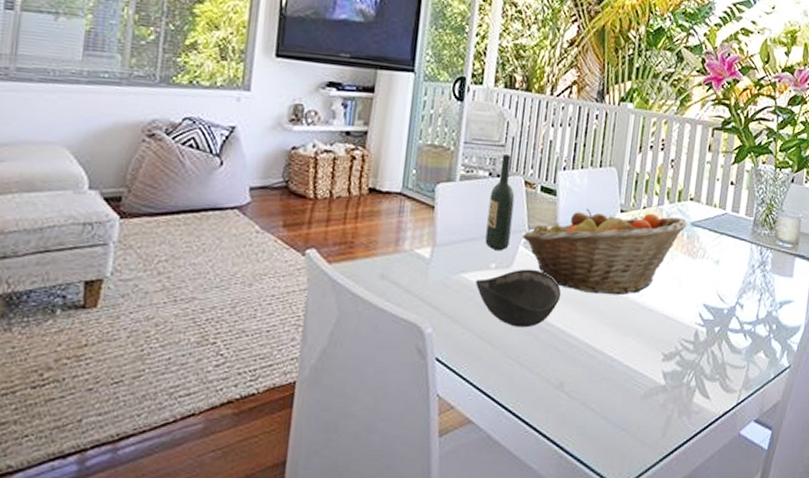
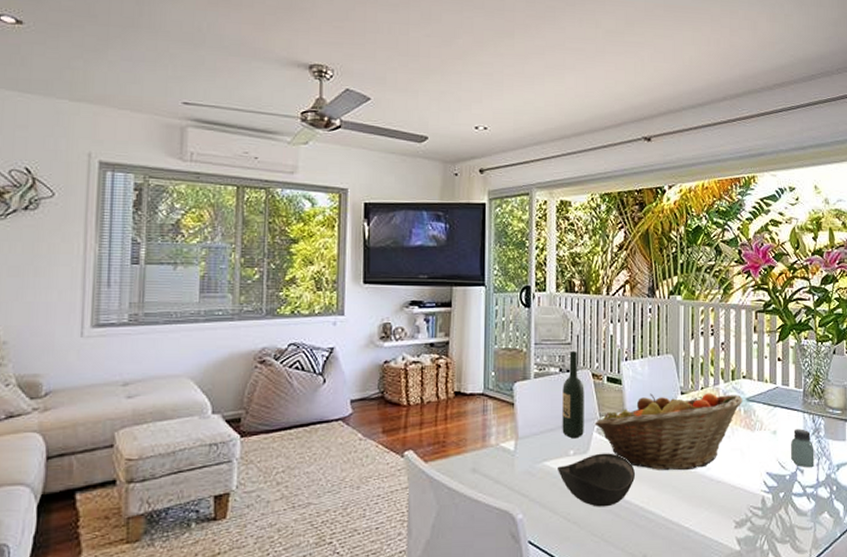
saltshaker: none [731,260,758,304] -> present [790,429,815,468]

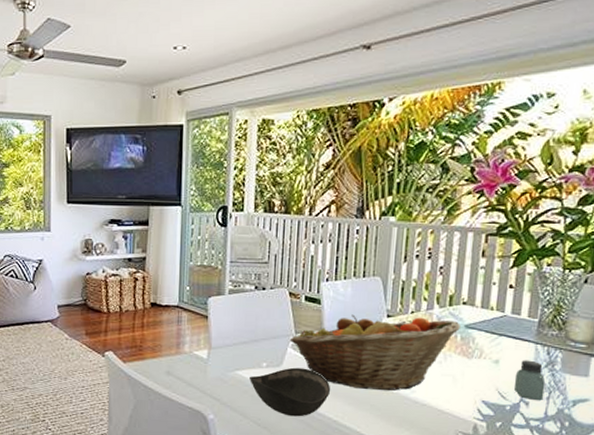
wine bottle: present [562,351,584,438] -> none [255,270,281,351]

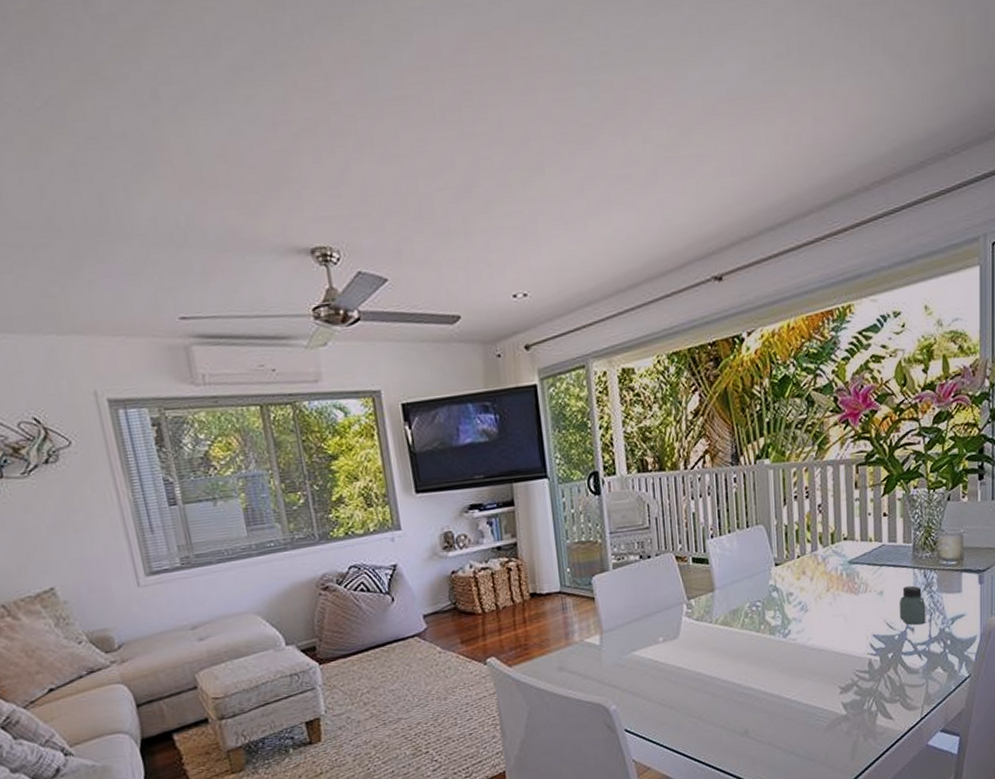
bowl: present [250,367,330,417] -> none [648,635,730,690]
fruit basket: present [289,314,460,391] -> none [683,558,844,647]

